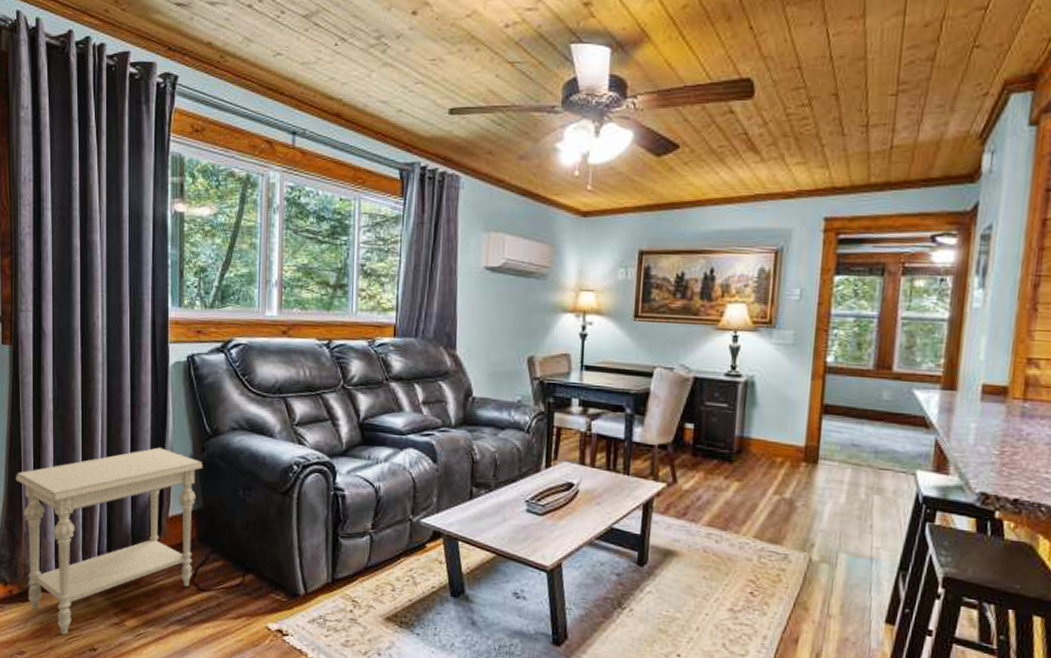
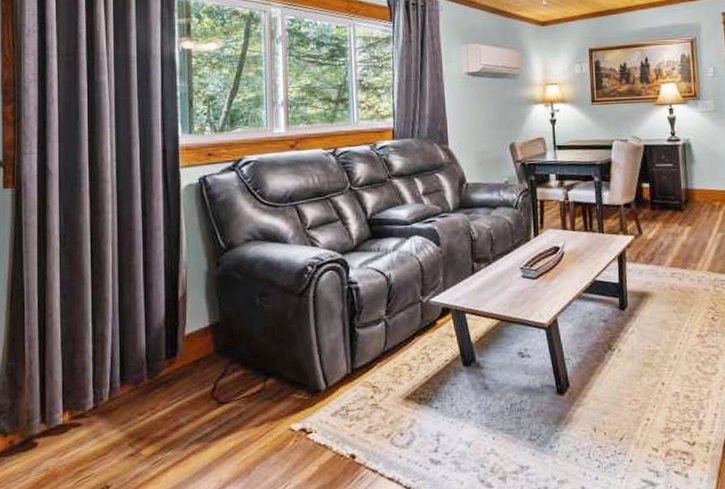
side table: present [15,447,204,635] -> none [17,268,219,479]

